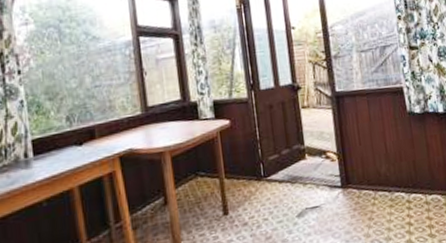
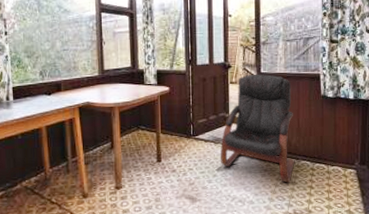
armchair: none [298,93,388,223] -> present [221,74,295,183]

